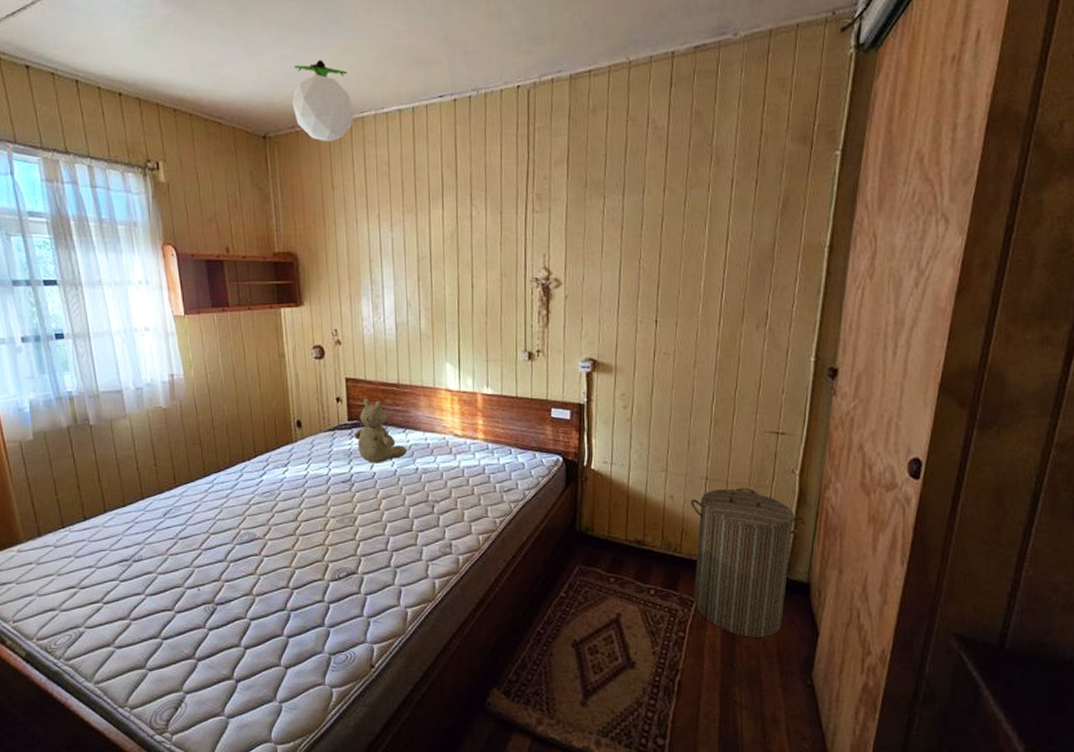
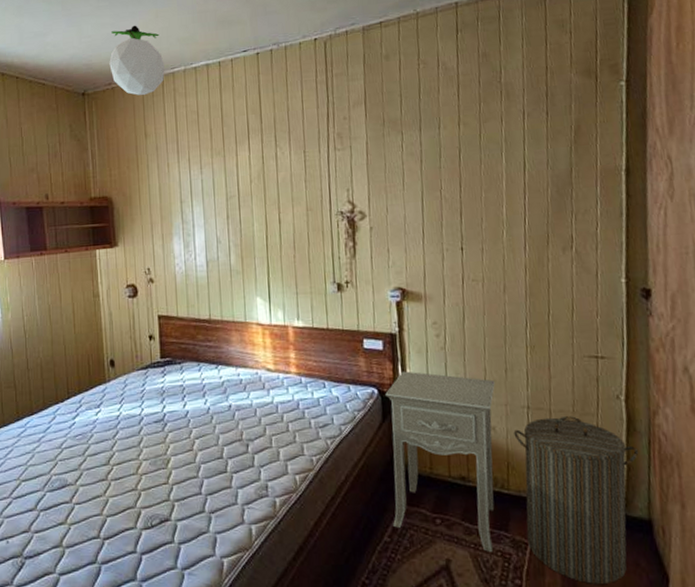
teddy bear: present [354,398,407,463] -> none [167,334,219,402]
nightstand: none [569,440,677,608] -> present [385,371,495,552]

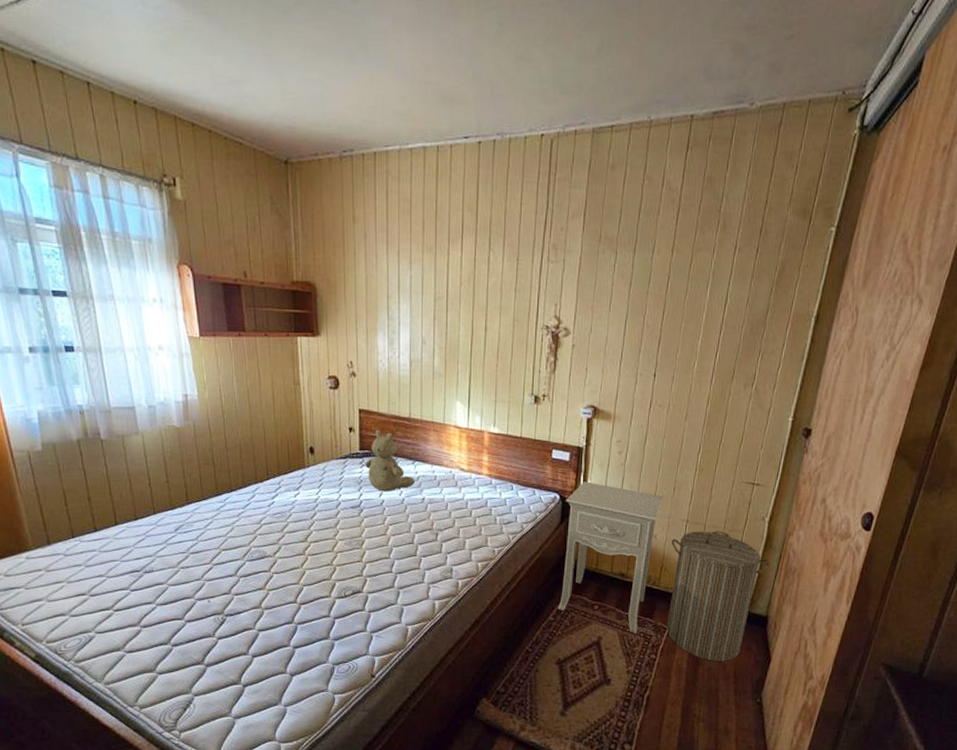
ceiling light: present [109,25,165,96] -> none [316,87,378,174]
teddy bear: none [167,334,219,402] -> present [365,429,414,492]

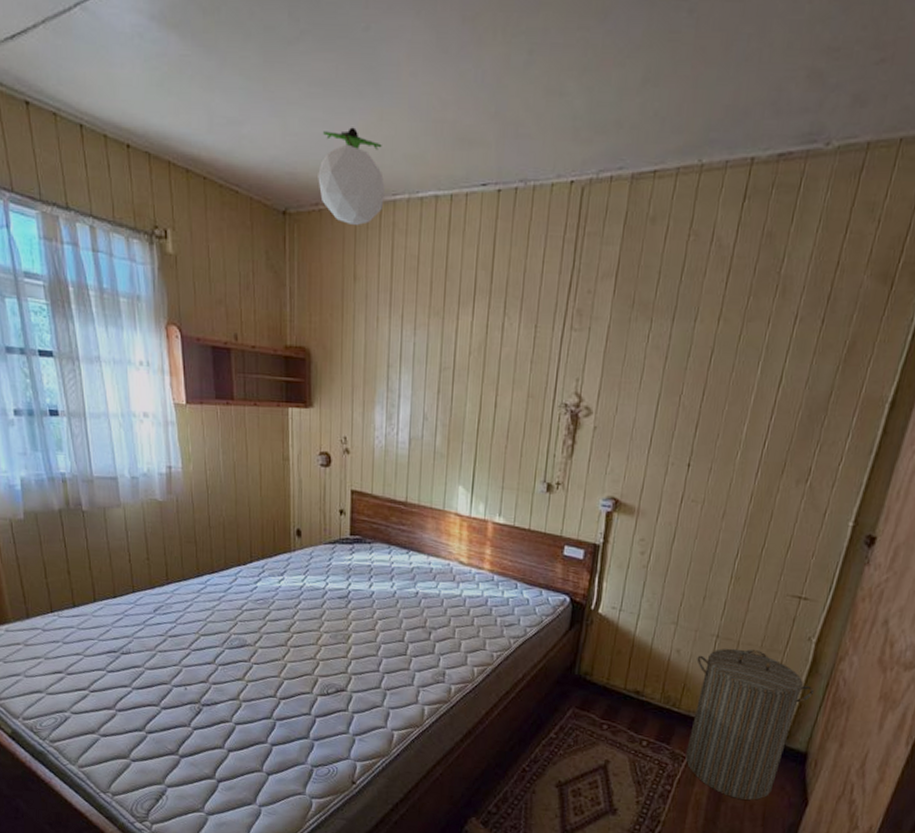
ceiling light: none [316,87,378,174] -> present [318,127,385,226]
teddy bear: present [365,429,414,492] -> none [355,513,408,583]
nightstand: present [558,481,663,633] -> none [561,583,690,760]

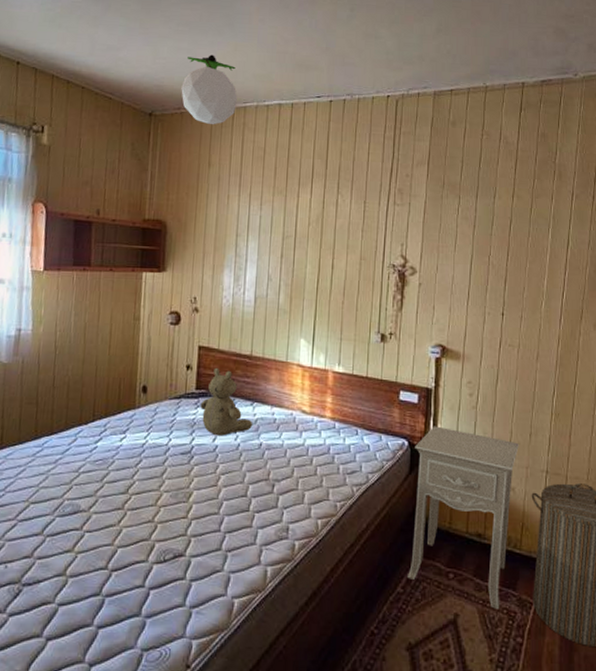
teddy bear: none [355,513,408,583] -> present [200,367,252,436]
nightstand: none [561,583,690,760] -> present [408,426,519,609]

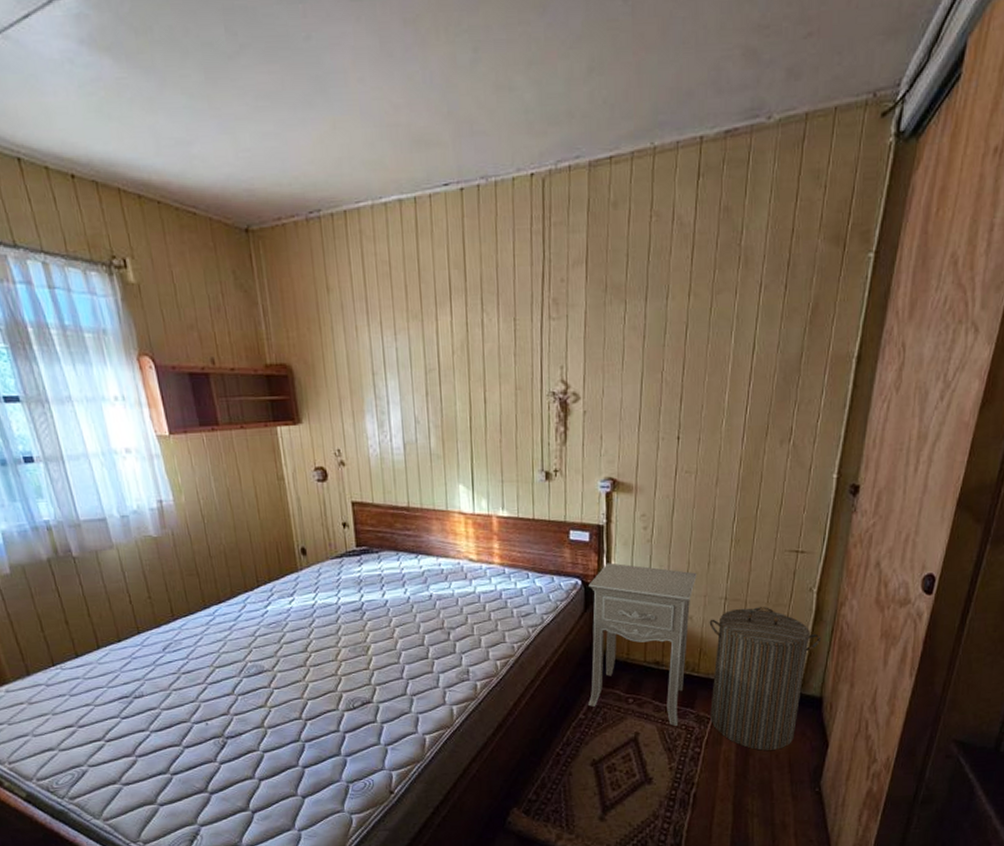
ceiling light: present [181,54,237,125] -> none [276,138,348,237]
teddy bear: present [200,367,252,436] -> none [363,522,420,591]

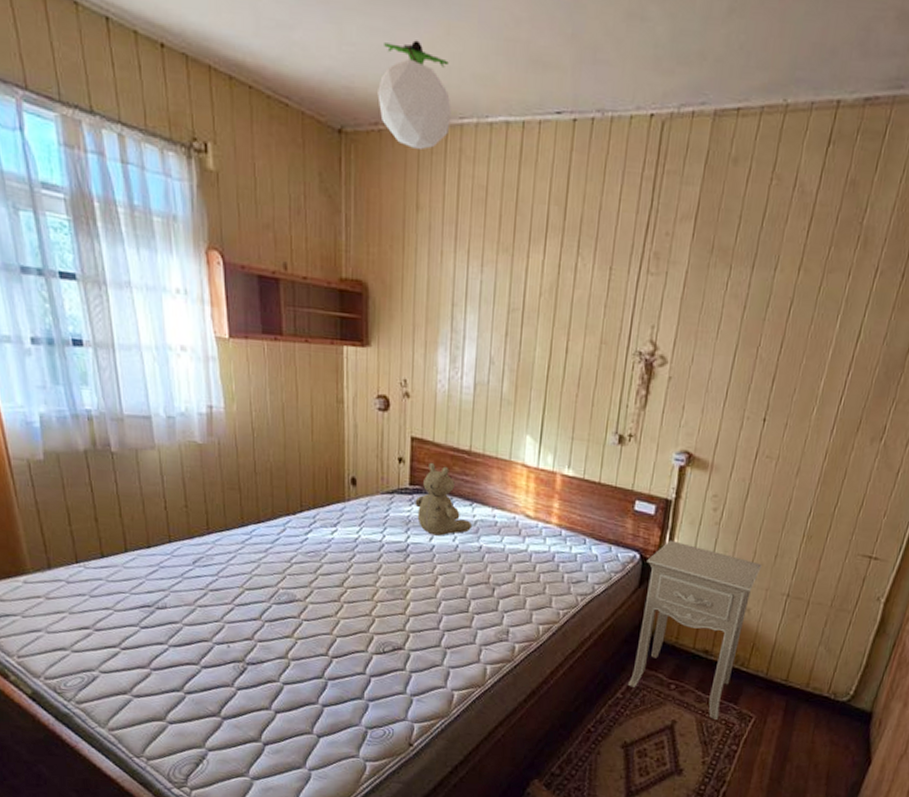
ceiling light: none [276,138,348,237] -> present [377,40,451,151]
teddy bear: none [363,522,420,591] -> present [415,462,471,536]
laundry hamper: present [709,607,822,751] -> none [752,607,882,760]

